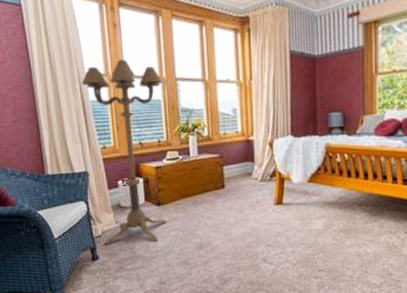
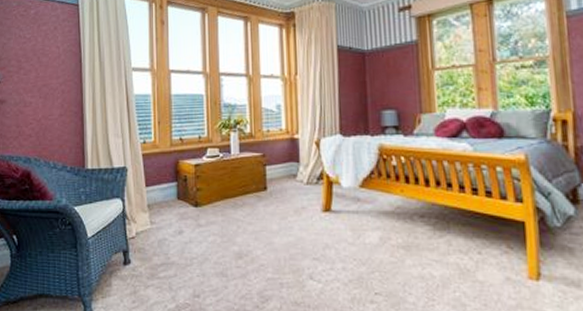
floor lamp: present [81,59,166,246] -> none [127,54,205,249]
woven basket: present [117,178,145,208] -> none [155,175,182,207]

